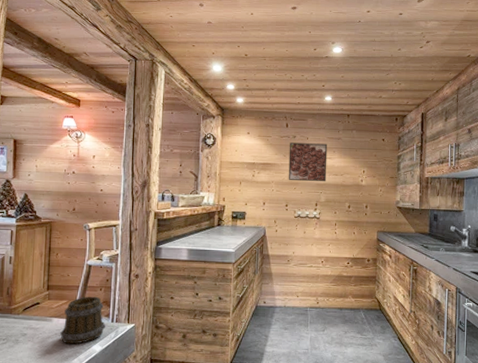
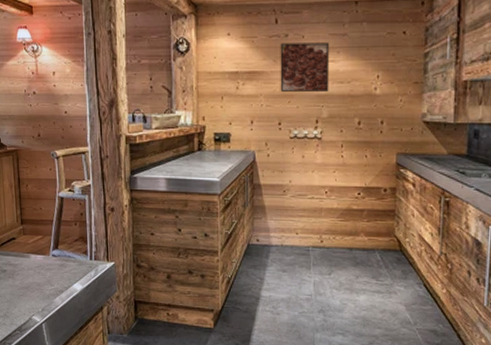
mug: present [60,296,106,345] -> none [39,231,85,283]

